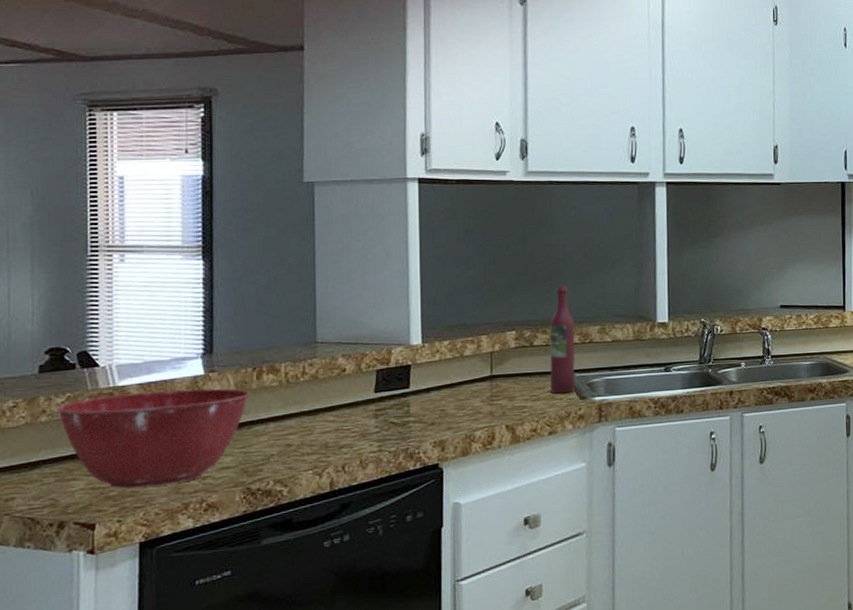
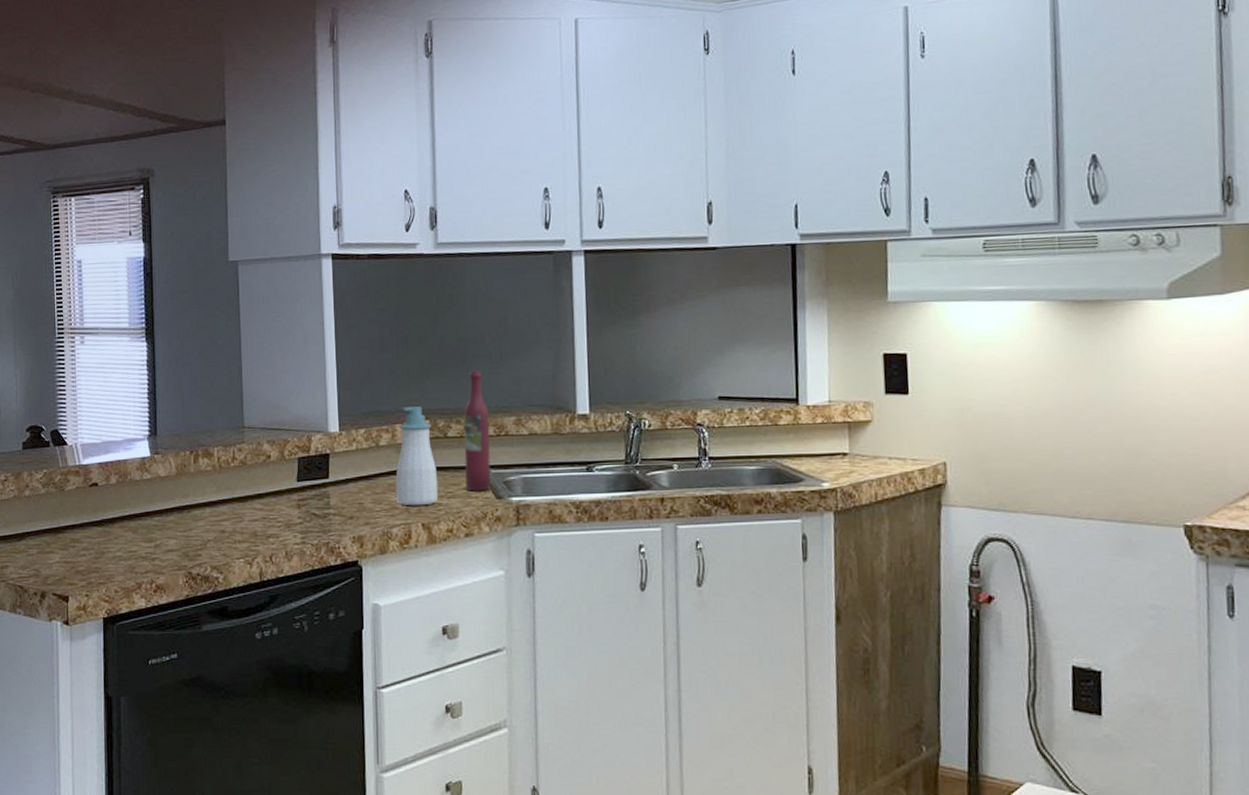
mixing bowl: present [56,388,251,488] -> none [36,470,189,564]
soap bottle: none [480,319,523,410] -> present [395,406,439,506]

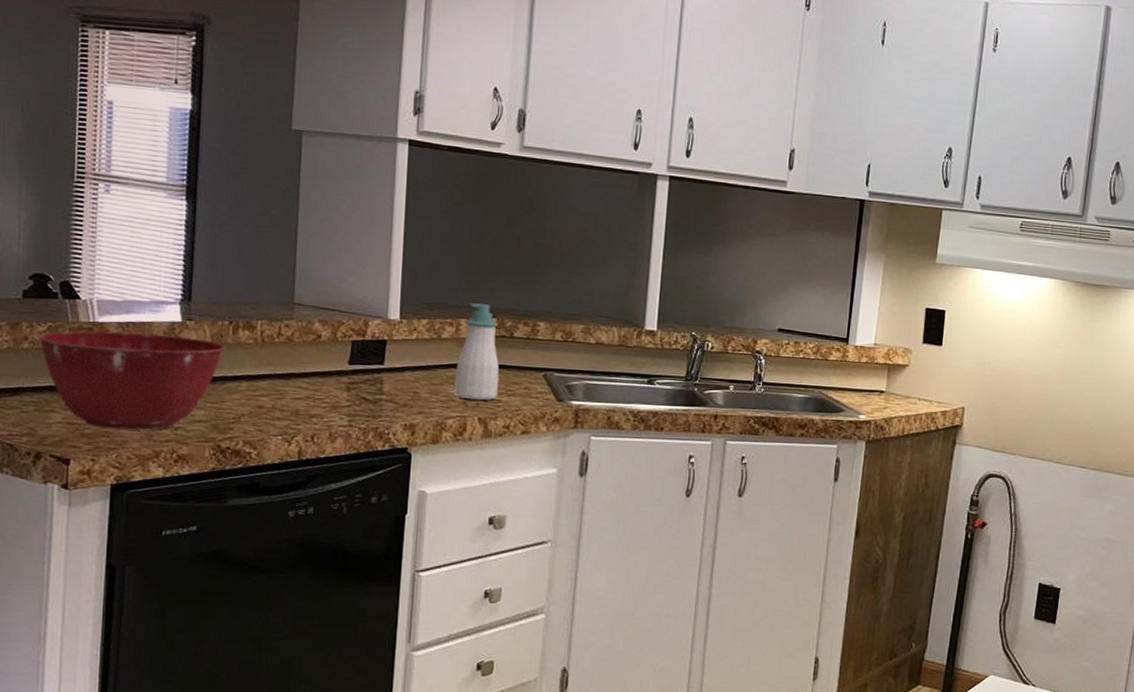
mixing bowl: none [36,470,189,564] -> present [37,331,226,430]
wine bottle: present [464,370,491,492] -> none [527,276,559,393]

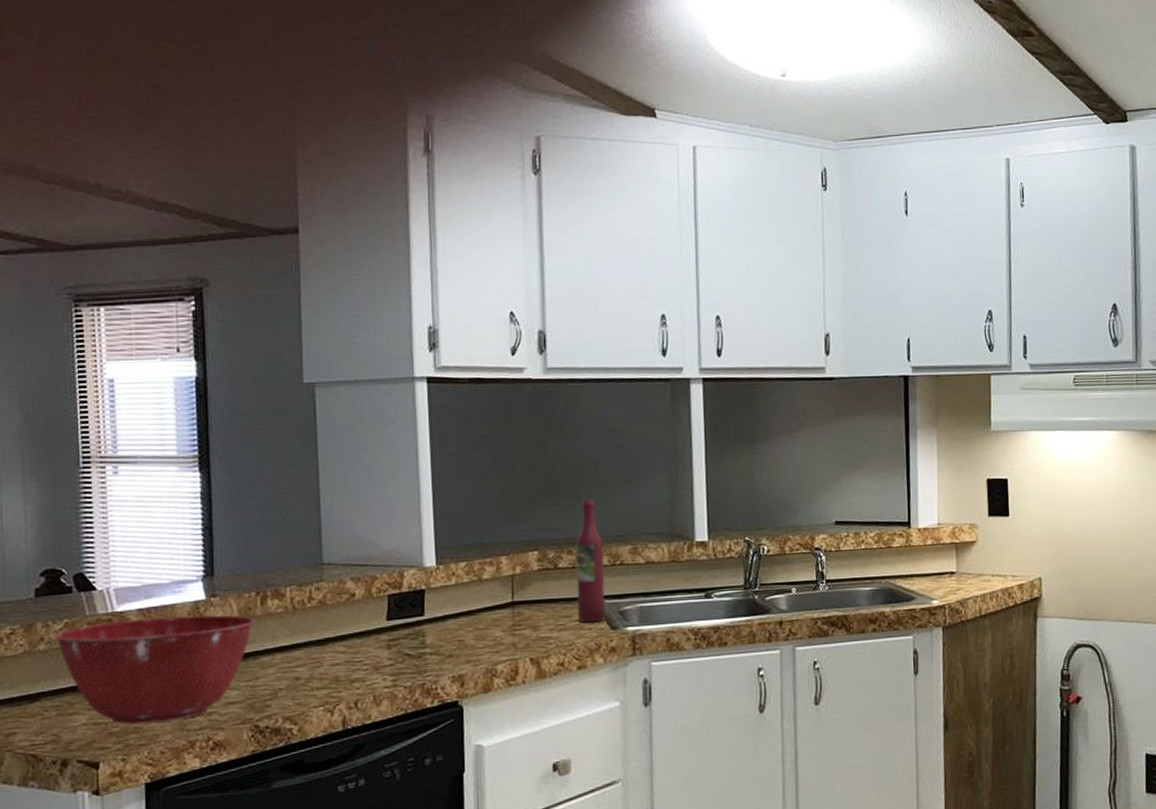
soap bottle: present [454,303,499,401] -> none [501,537,548,641]
wine bottle: none [527,276,559,393] -> present [576,499,605,623]

